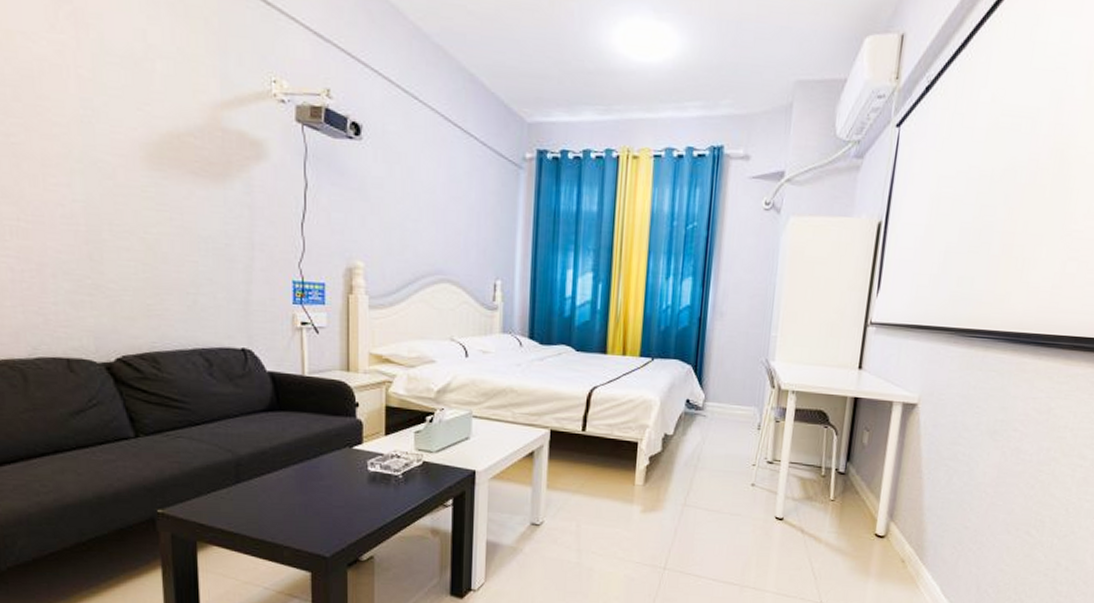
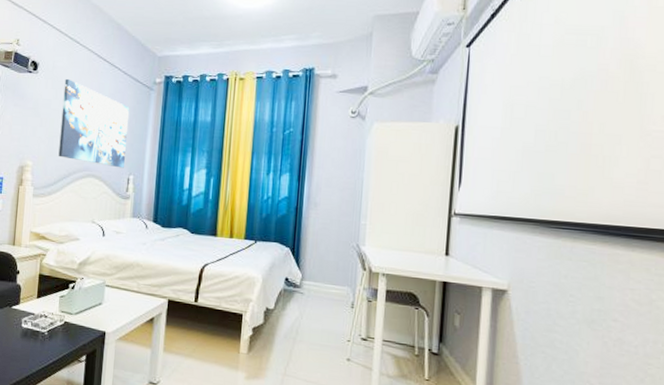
wall art: none [399,148,493,271] -> present [58,78,130,168]

